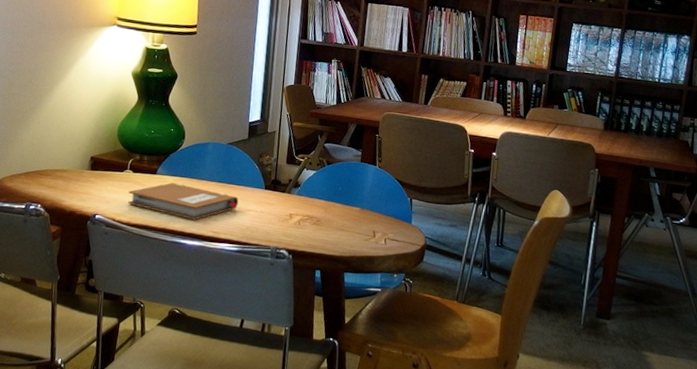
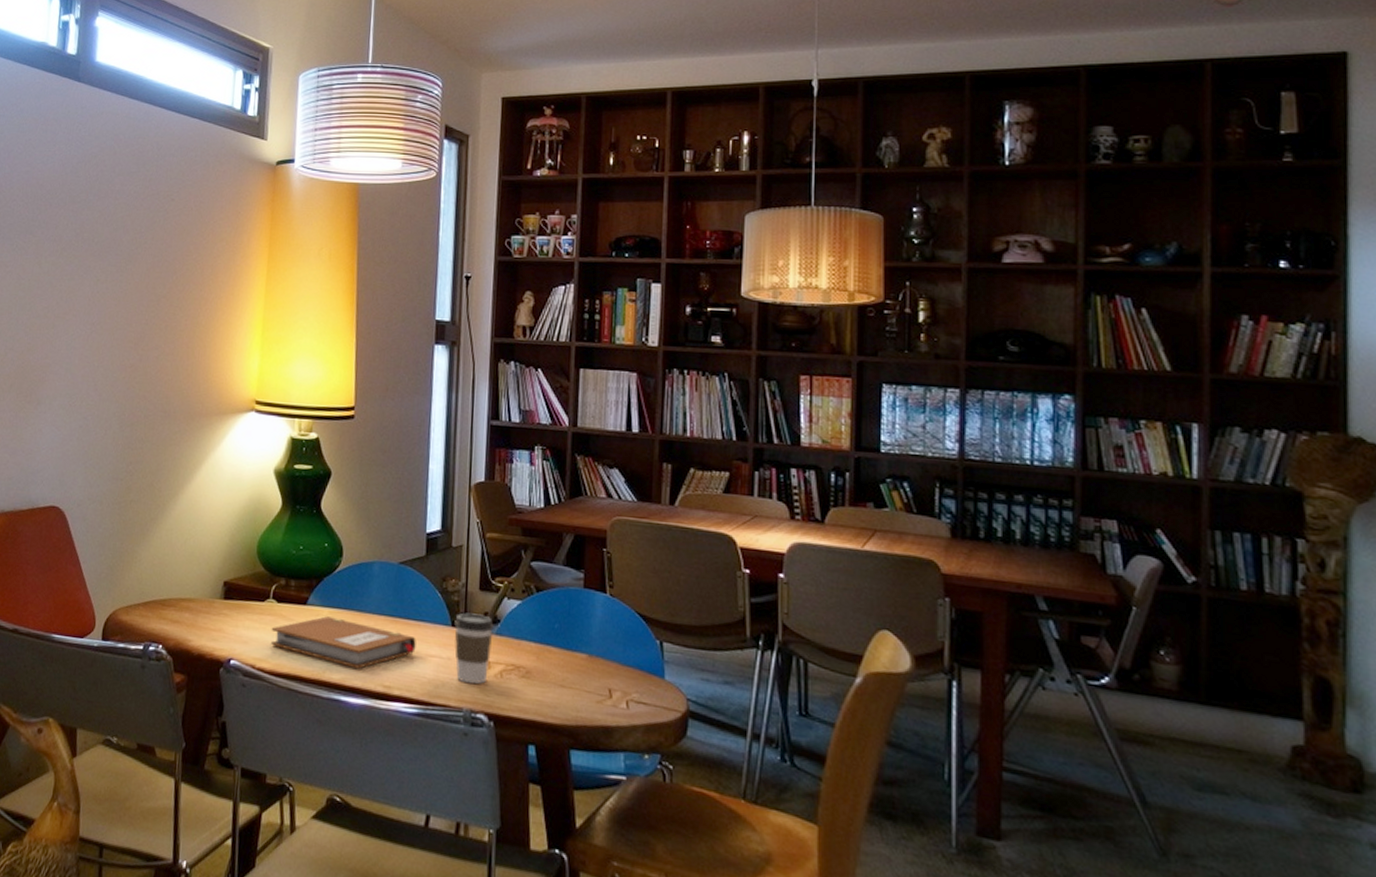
coffee cup: none [266,180,296,230] -> present [454,613,494,684]

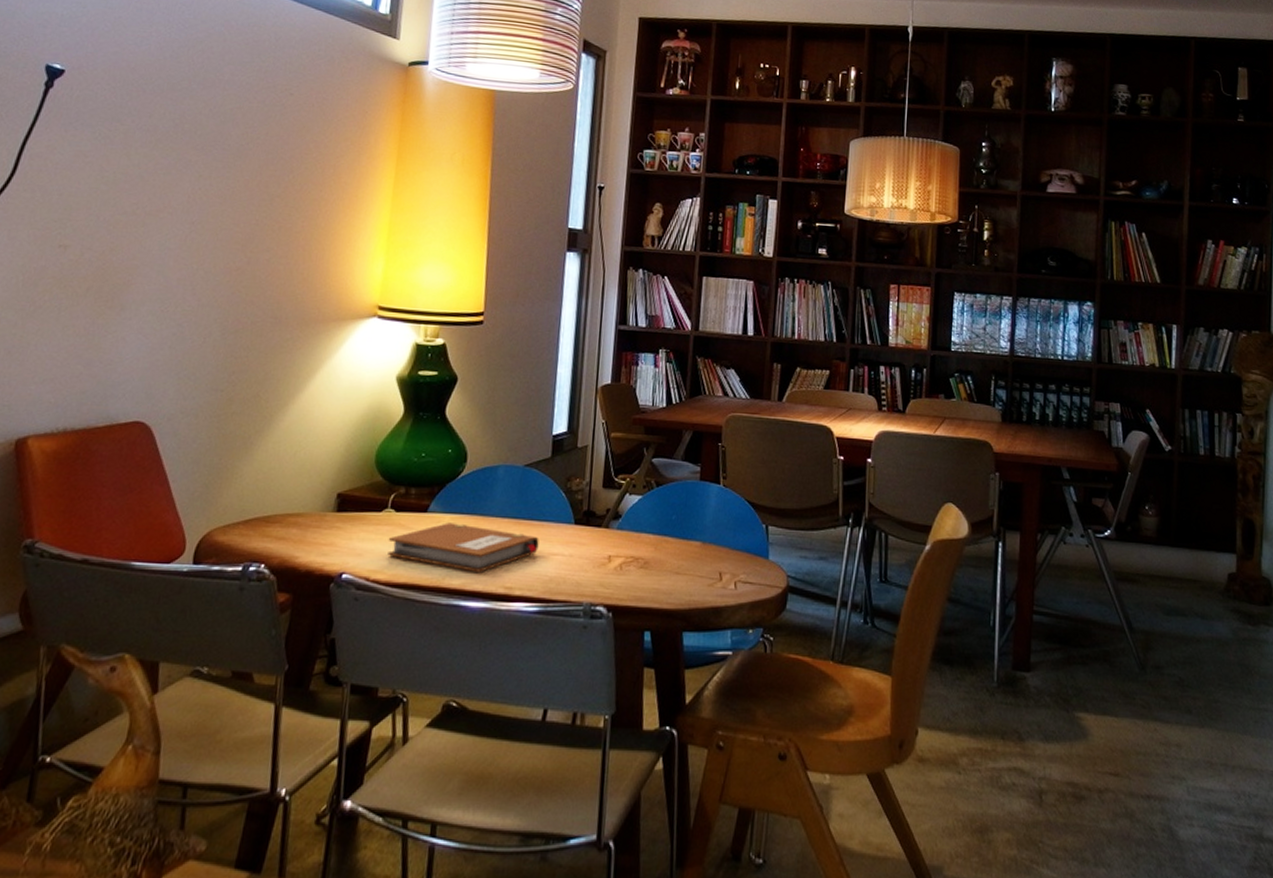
coffee cup: present [454,613,494,684] -> none [577,510,616,579]

